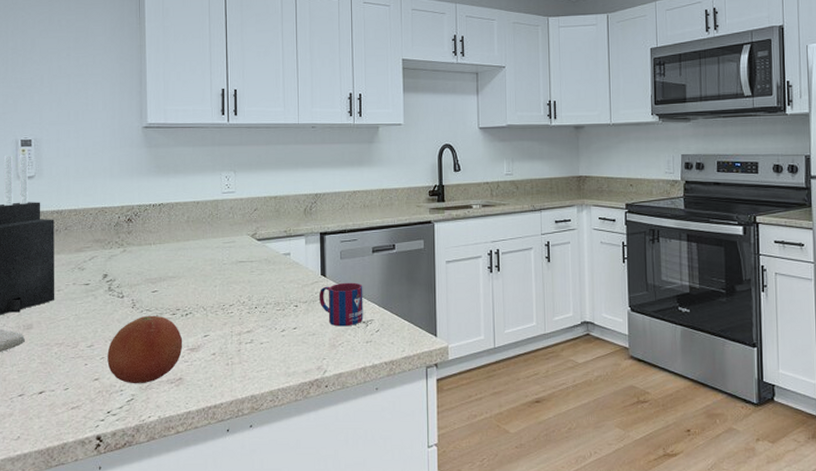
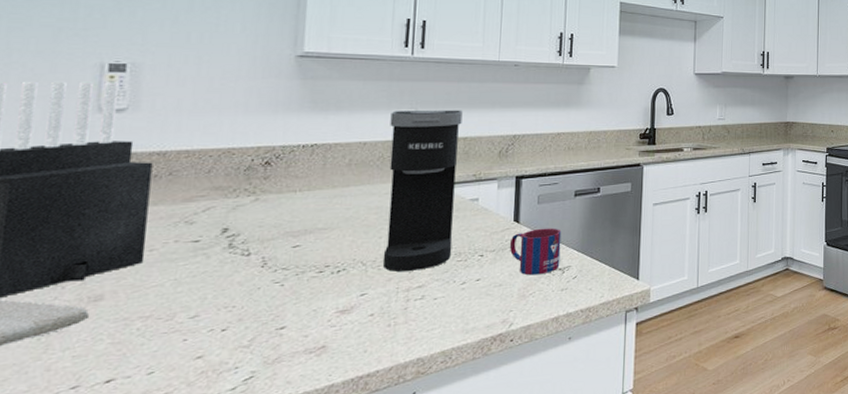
fruit: present [107,315,183,384] -> none [218,274,331,359]
coffee maker: none [215,171,272,317] -> present [383,110,463,272]

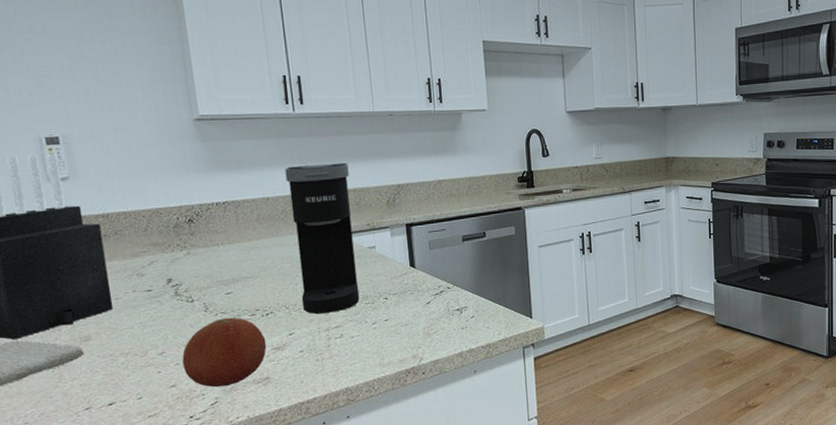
fruit: none [218,274,331,359] -> present [182,317,267,388]
mug: present [509,228,562,276] -> none [409,271,457,316]

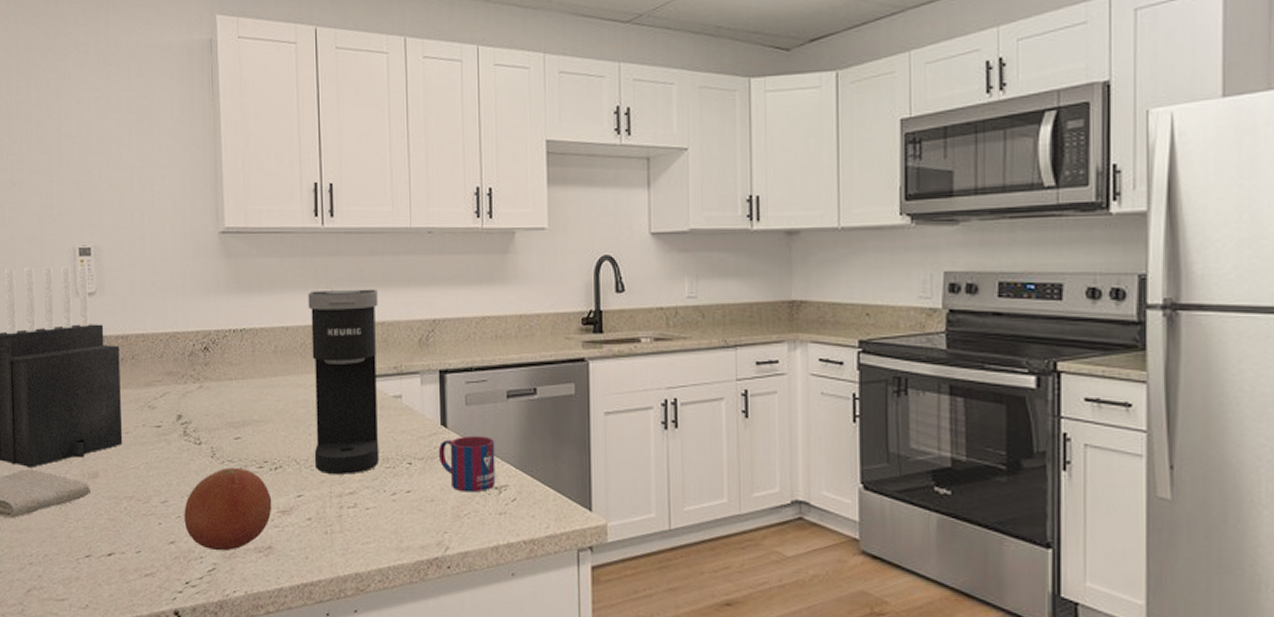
mug: none [409,271,457,316] -> present [438,435,496,493]

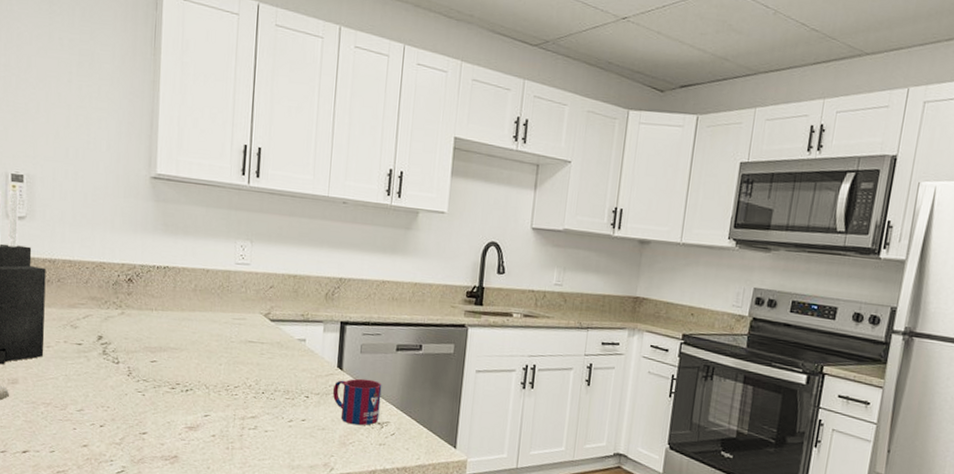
fruit: present [184,467,272,551] -> none [98,386,181,457]
coffee maker: present [308,289,380,474] -> none [223,240,293,402]

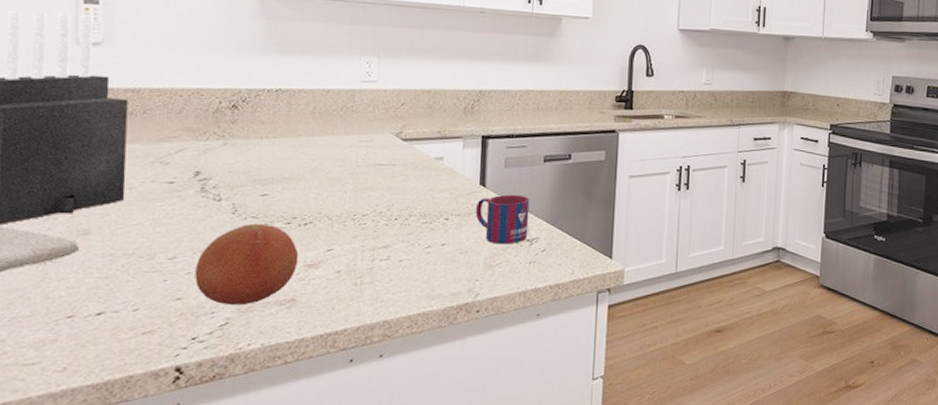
fruit: none [98,386,181,457] -> present [195,223,299,306]

